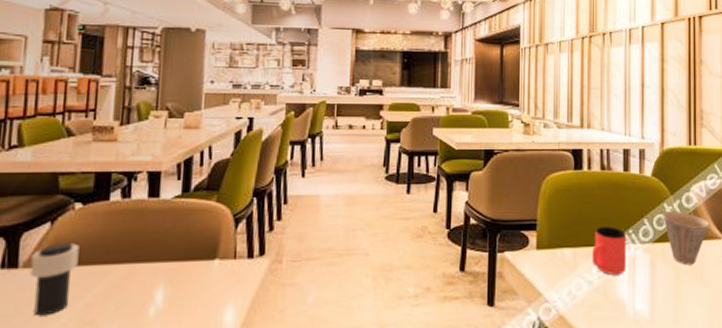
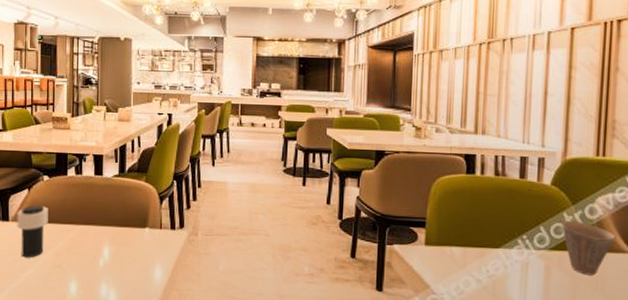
cup: present [592,227,626,276] -> none [482,230,519,277]

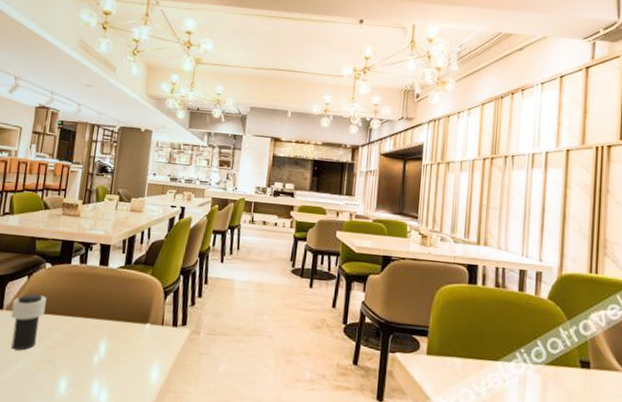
cup: present [561,220,616,276] -> none [557,335,608,393]

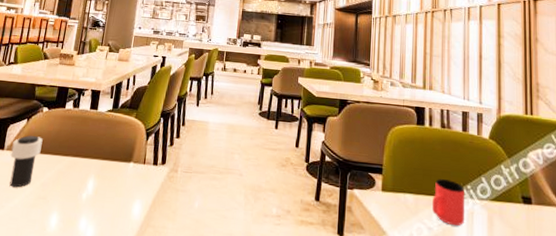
cup: none [481,342,517,392] -> present [432,179,464,227]

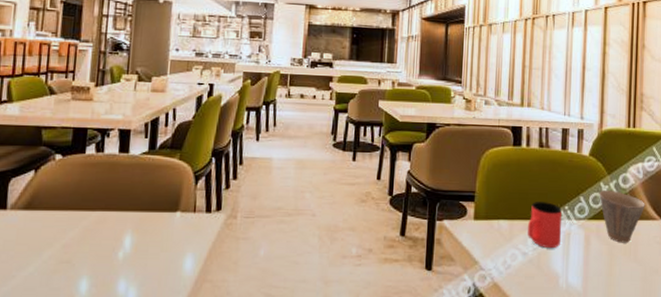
cup: present [9,135,43,188] -> none [16,190,59,253]
cup: none [500,172,547,228] -> present [599,189,645,243]

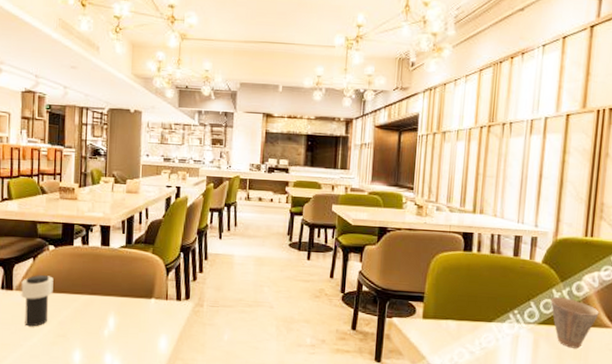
cup: none [16,190,59,253] -> present [21,275,54,327]
cup: present [528,202,562,249] -> none [475,305,511,350]

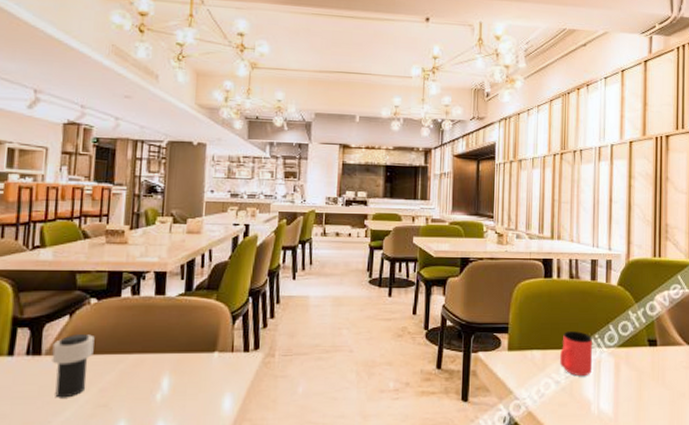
cup: none [475,305,511,350] -> present [560,331,592,377]
cup: present [550,296,599,349] -> none [628,317,672,369]

